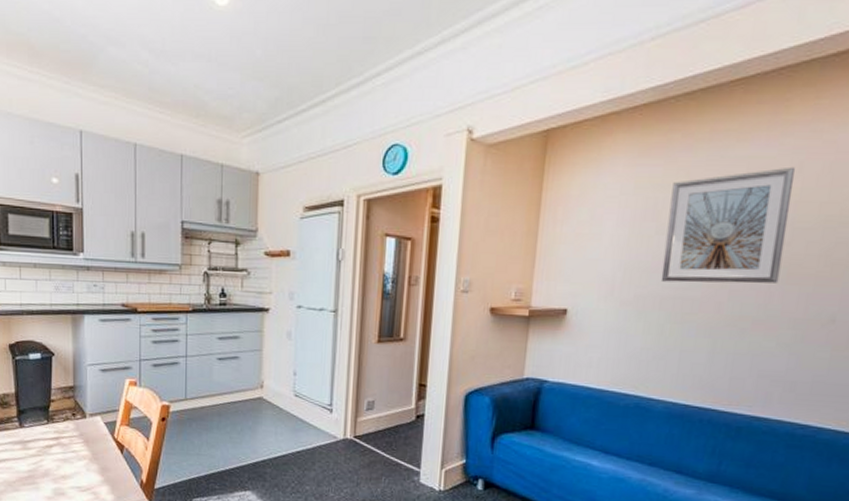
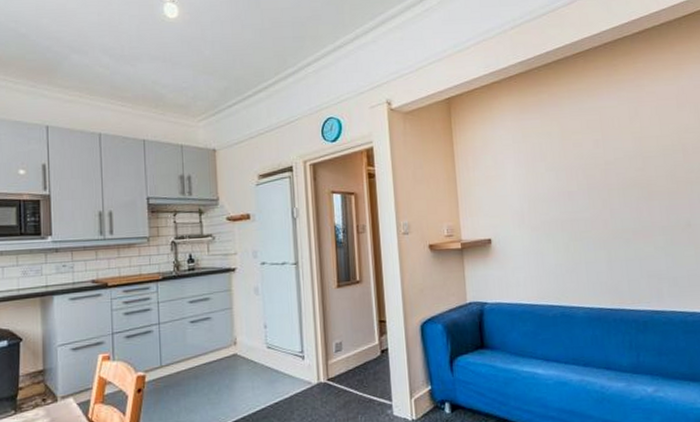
picture frame: present [660,166,795,284] -> none [550,112,643,208]

